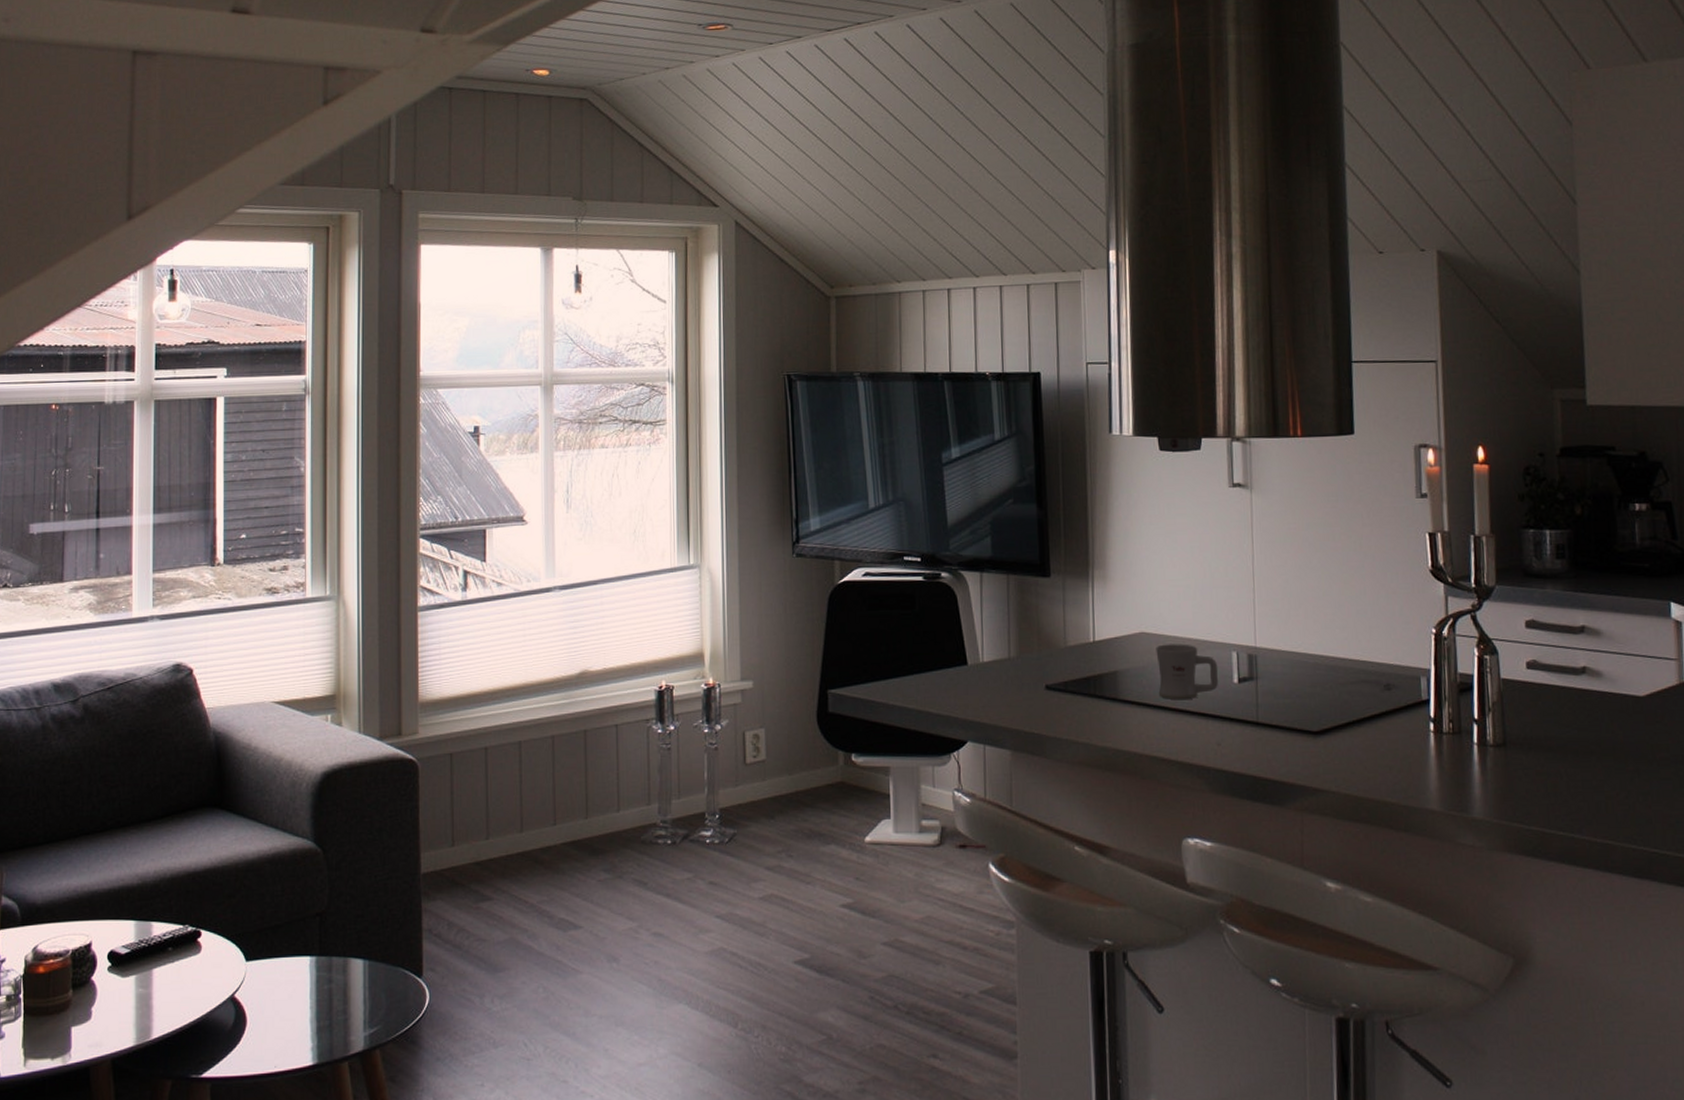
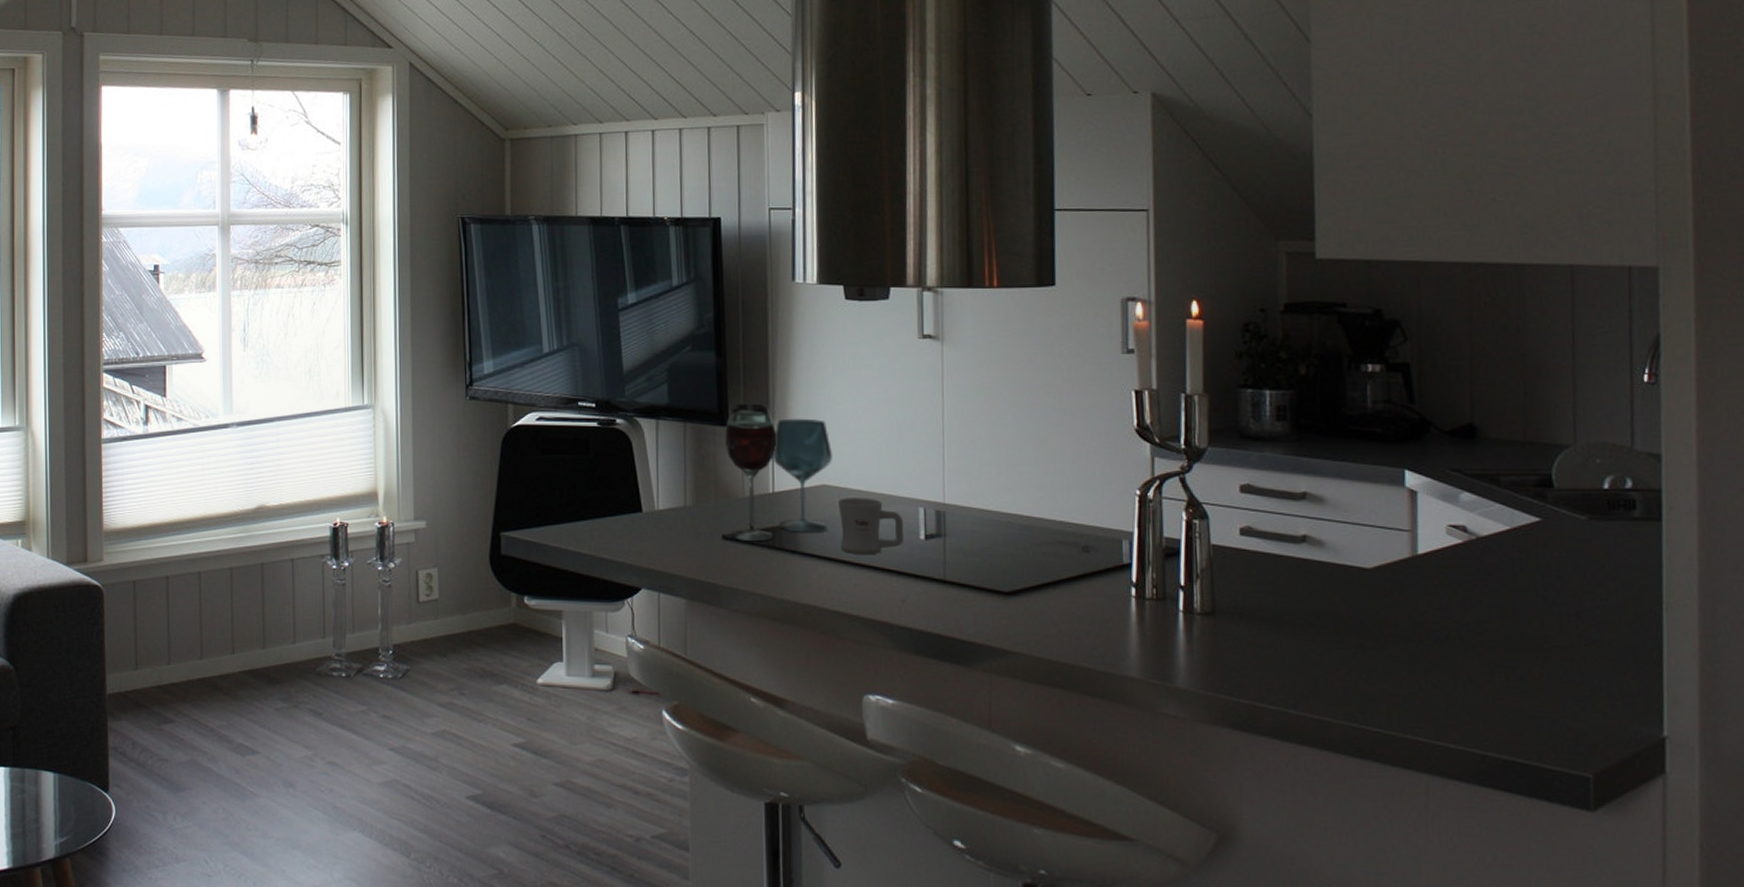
wineglass: none [1047,554,1096,690] -> present [725,403,776,541]
wine glass: none [1092,567,1151,680] -> present [772,418,833,532]

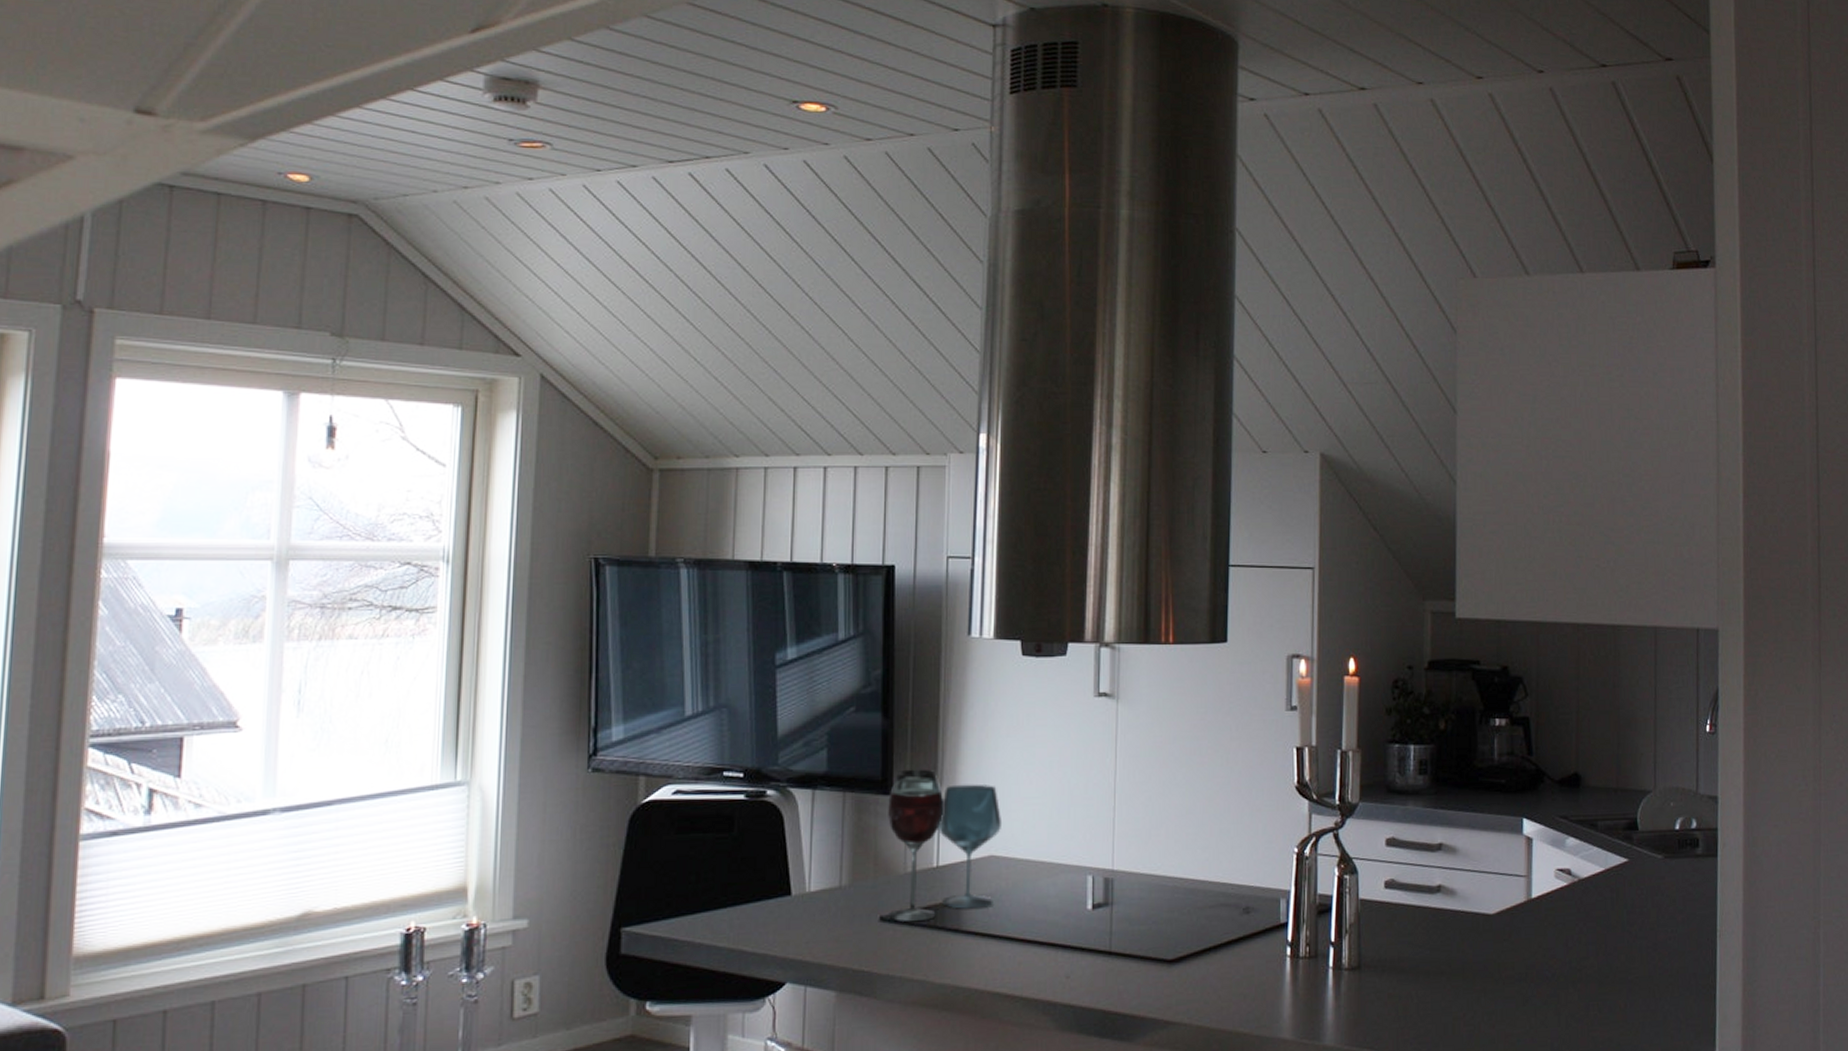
mug: present [838,498,904,555] -> none [1005,867,1072,930]

